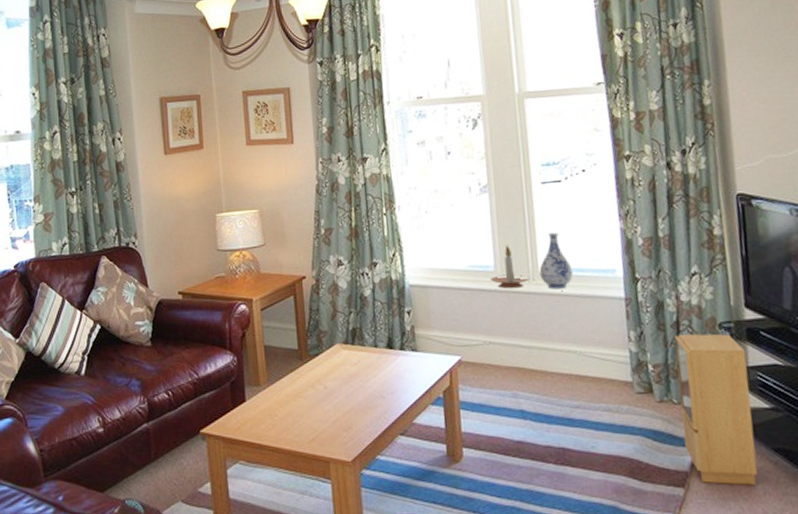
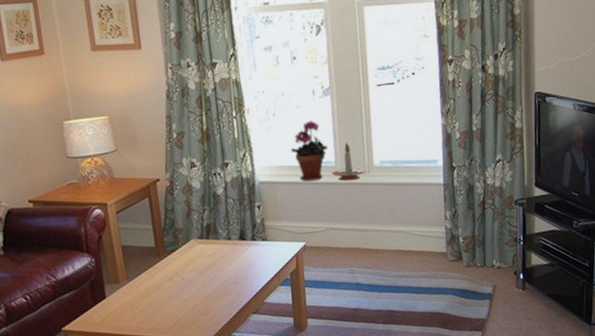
potted plant: none [444,220,486,288] -> present [291,121,328,183]
vase: present [539,232,573,290] -> none [373,129,402,180]
speaker: present [674,333,758,485] -> none [480,208,536,326]

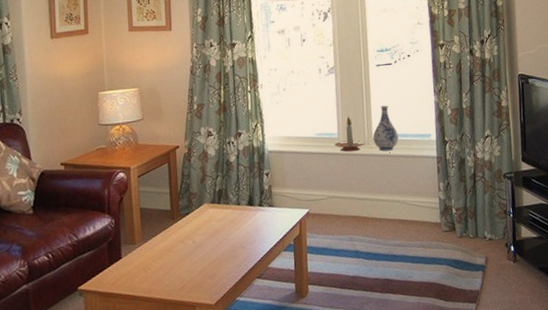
potted plant: present [291,121,328,183] -> none [298,96,331,153]
vase: none [373,129,402,180] -> present [372,105,399,152]

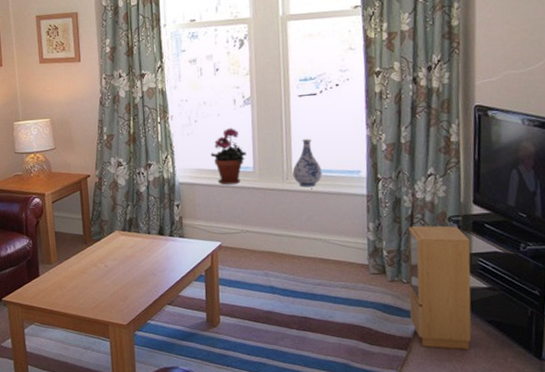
potted plant: none [298,96,331,153] -> present [210,128,246,186]
candle holder: present [334,116,366,153] -> none [249,149,285,187]
speaker: none [471,182,528,299] -> present [408,225,472,349]

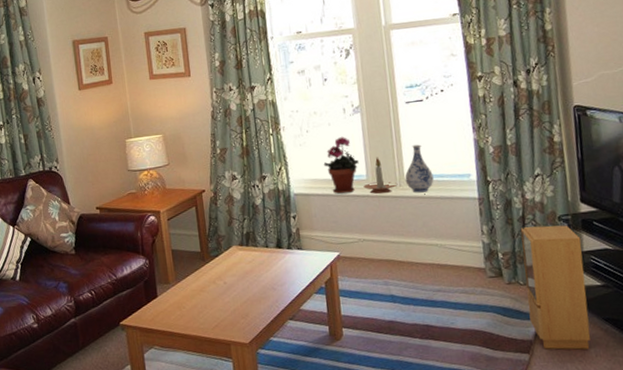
candle holder: none [249,149,285,187] -> present [363,157,398,195]

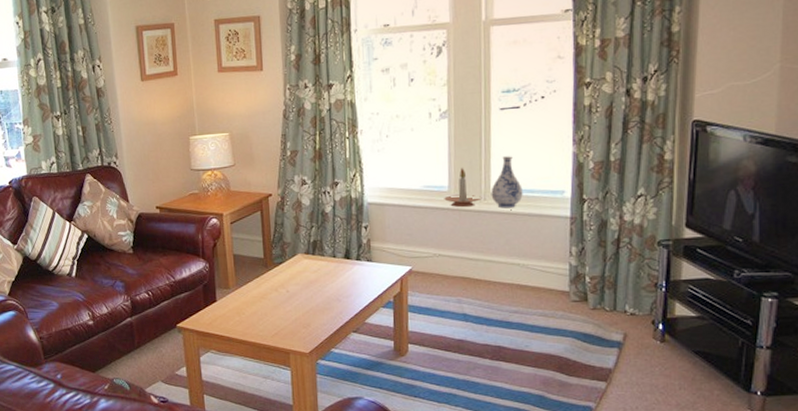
potted plant: present [323,137,359,195] -> none [402,144,441,206]
speaker: present [520,225,591,350] -> none [611,250,680,381]

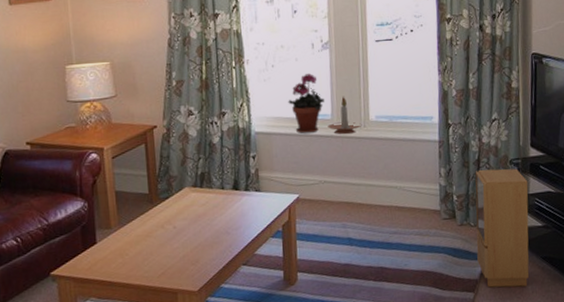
potted plant: none [402,144,441,206] -> present [288,73,325,135]
vase: present [491,156,523,209] -> none [369,85,398,135]
speaker: none [611,250,680,381] -> present [475,168,529,288]

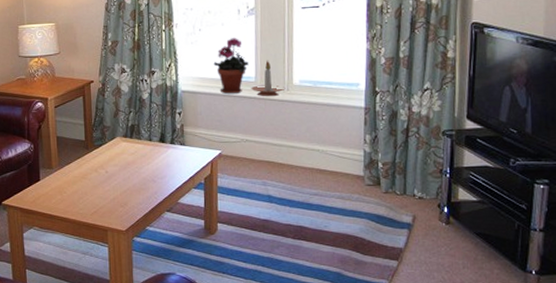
speaker: present [475,168,529,288] -> none [402,138,463,260]

